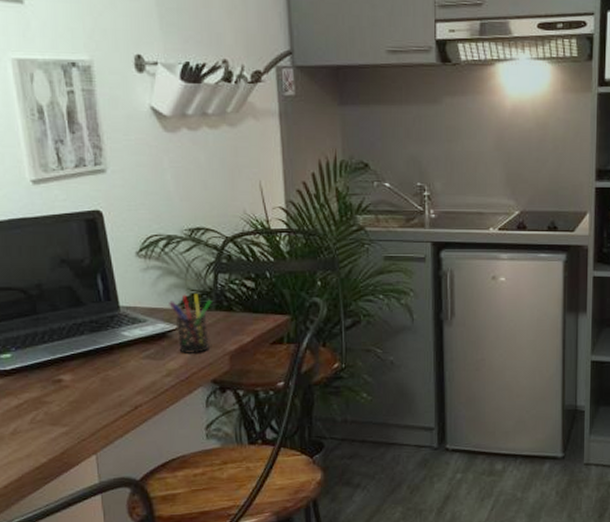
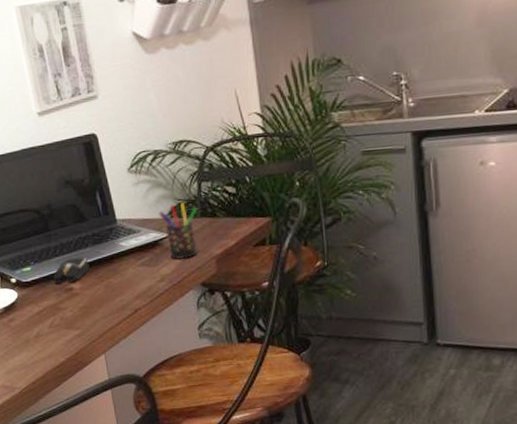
computer mouse: none [38,345,84,373] -> present [52,257,90,283]

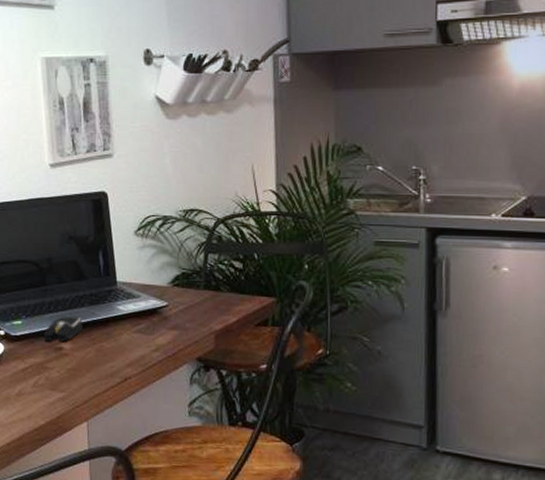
pen holder: present [159,203,198,259] -> none [161,272,201,331]

